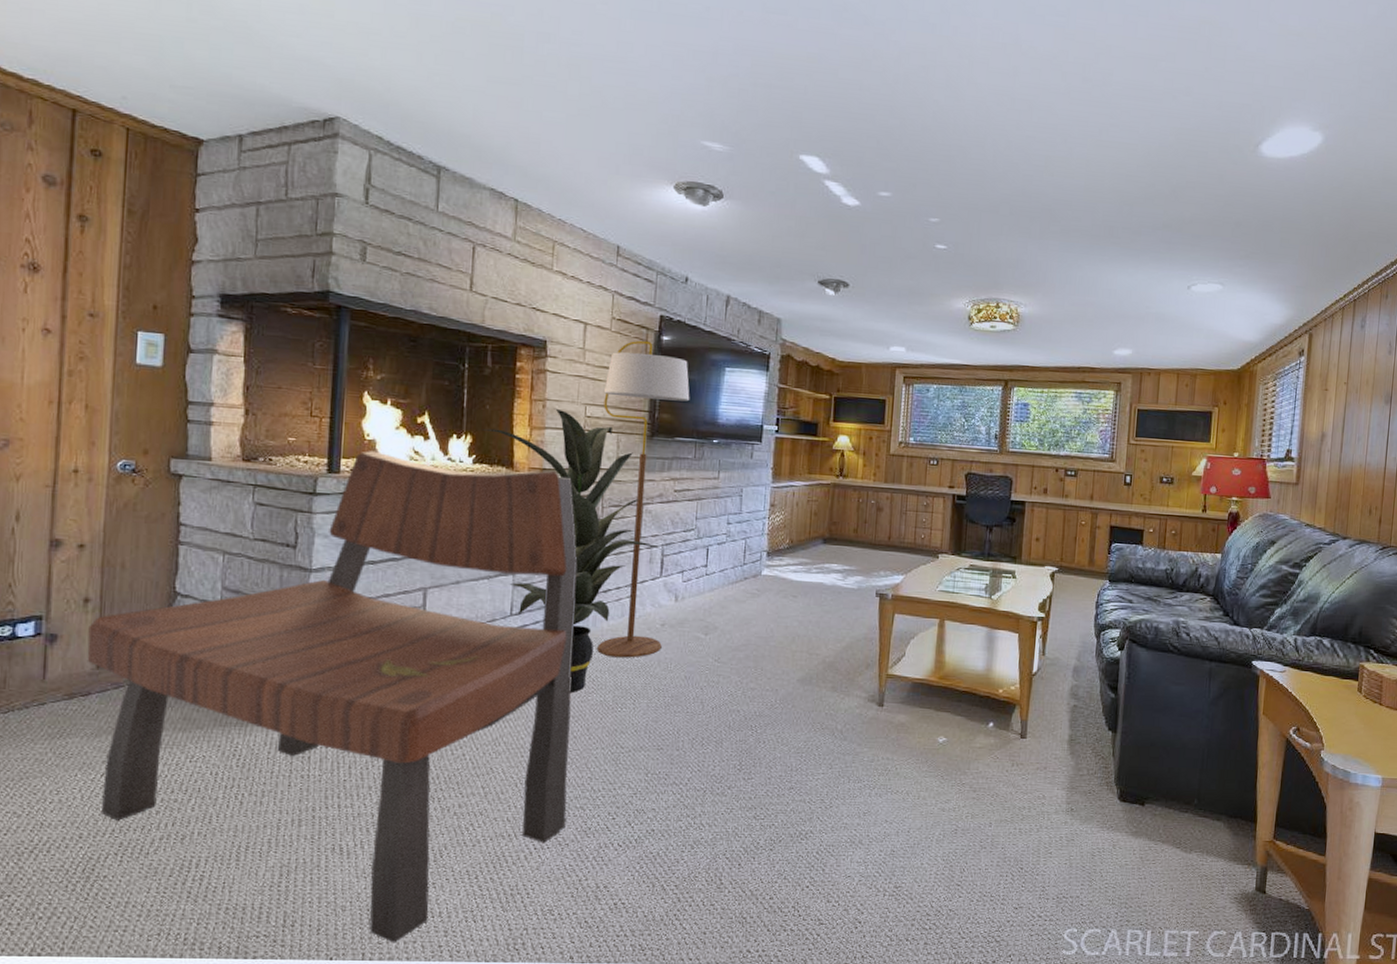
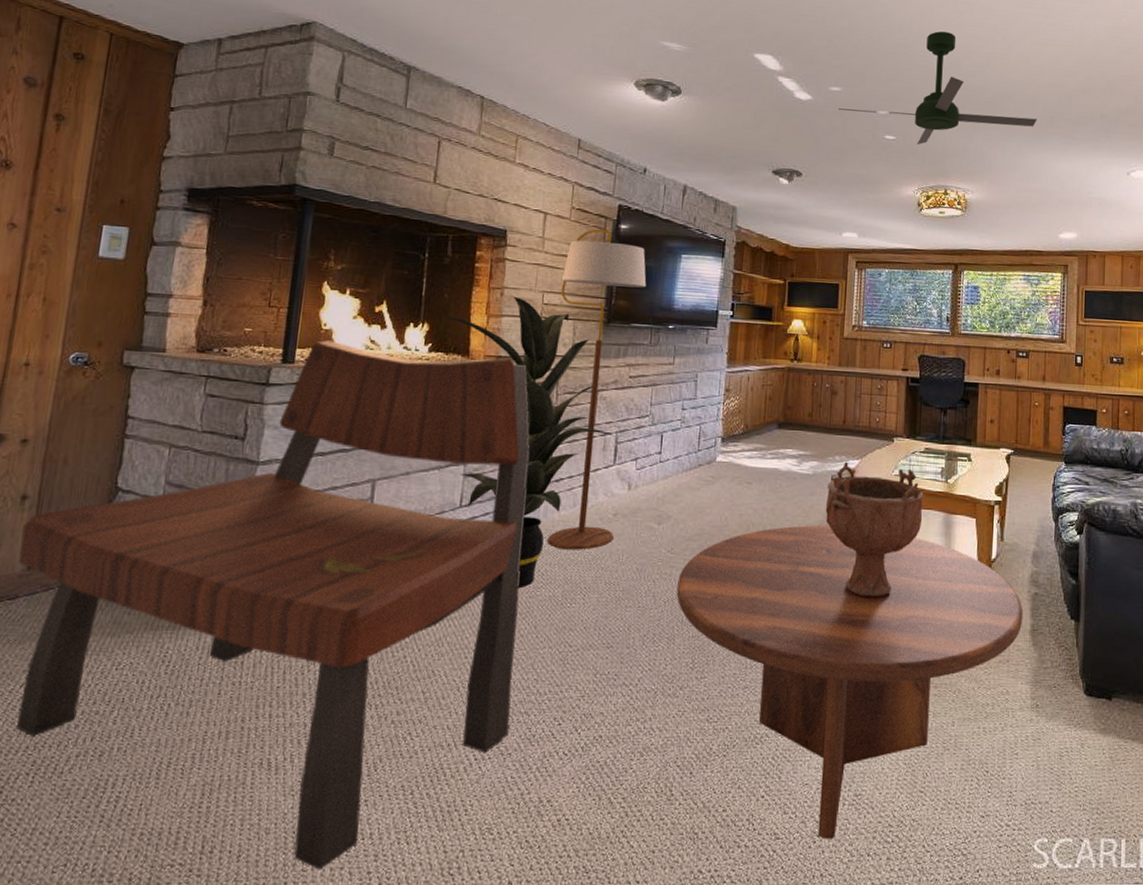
coffee table: none [724,638,1062,926] -> present [676,525,1023,840]
decorative bowl: none [869,577,967,707] -> present [825,461,924,598]
ceiling fan: none [887,131,1096,256] -> present [838,31,1037,145]

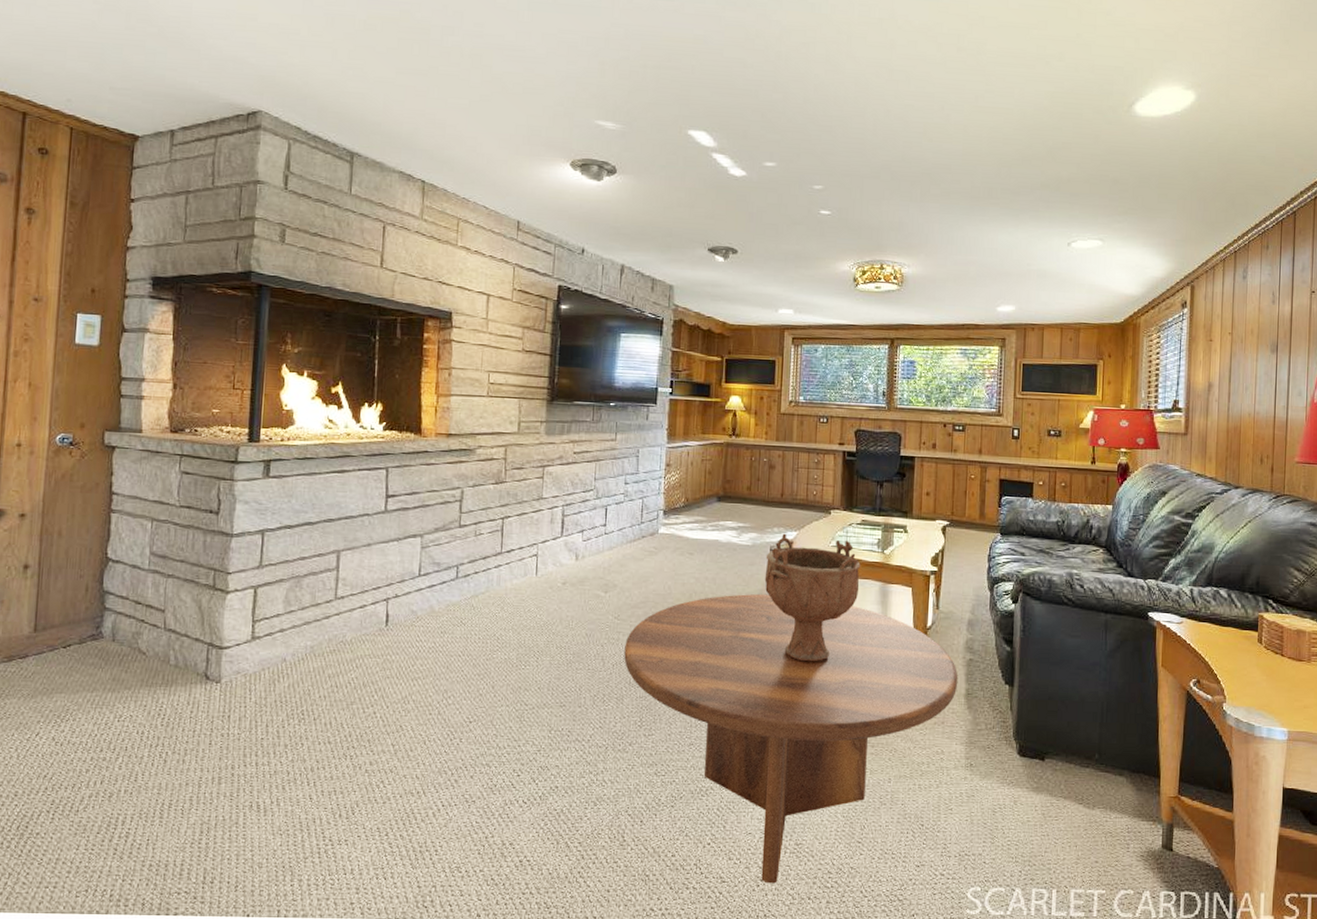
bench: present [16,340,530,870] -> none [25,420,482,900]
indoor plant: present [439,296,614,589] -> none [391,376,561,652]
floor lamp: present [547,229,647,550] -> none [501,309,588,617]
ceiling fan: present [838,31,1037,145] -> none [773,102,975,220]

